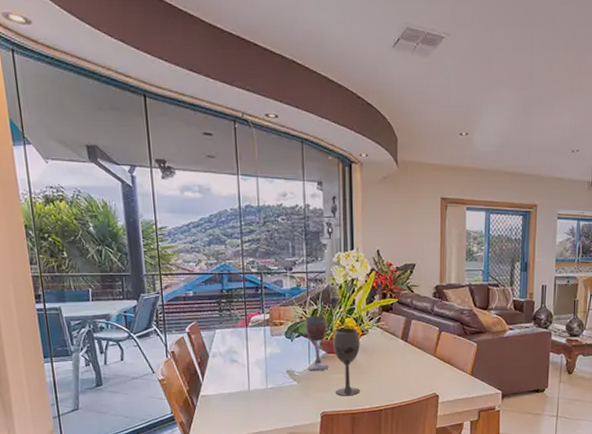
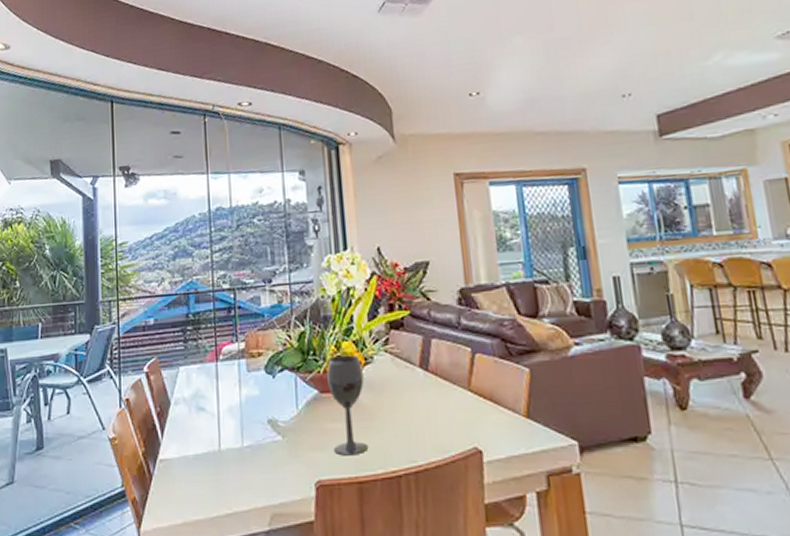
cup: present [304,316,329,371] -> none [289,340,324,420]

